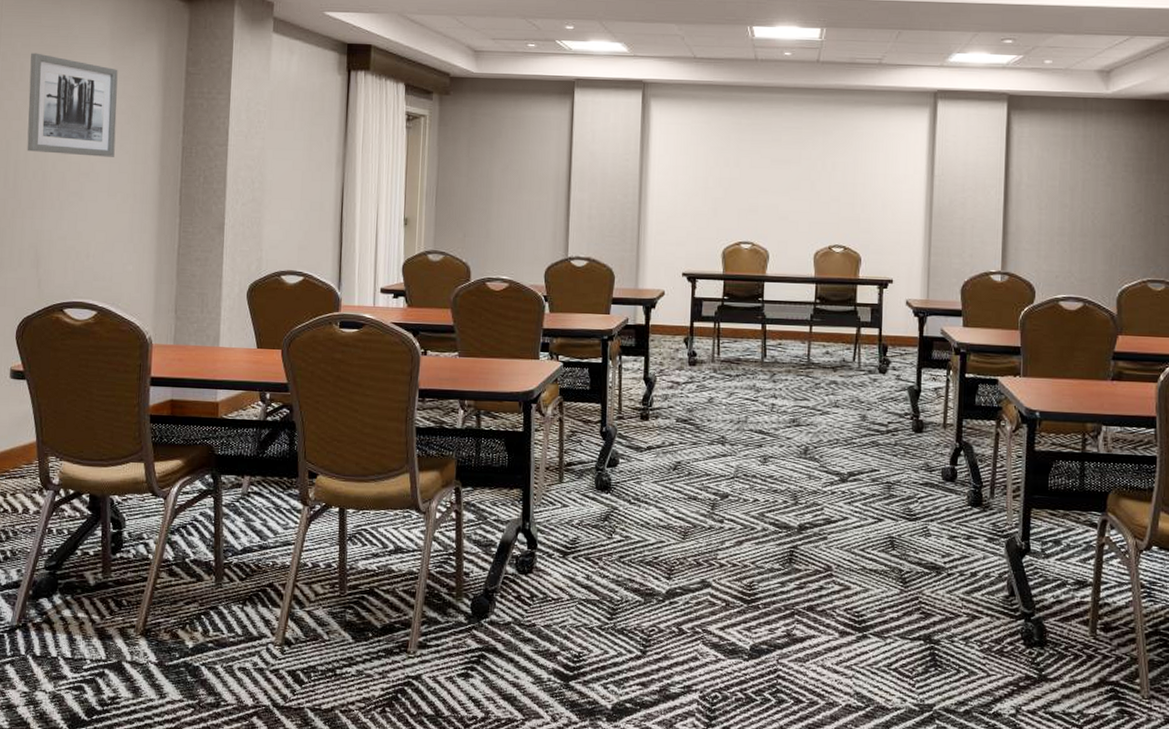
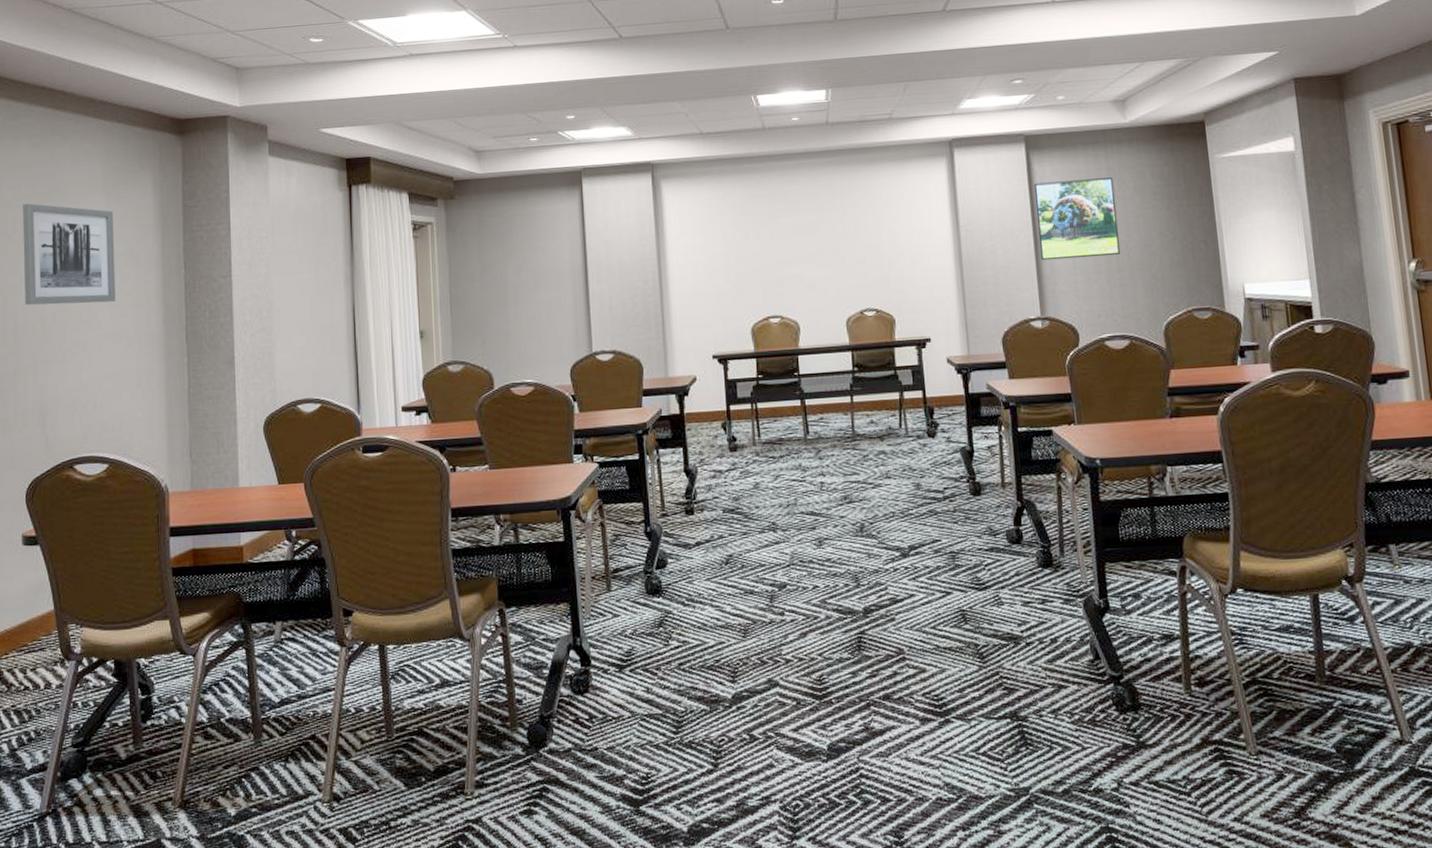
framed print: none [1008,142,1089,220] -> present [1033,177,1121,261]

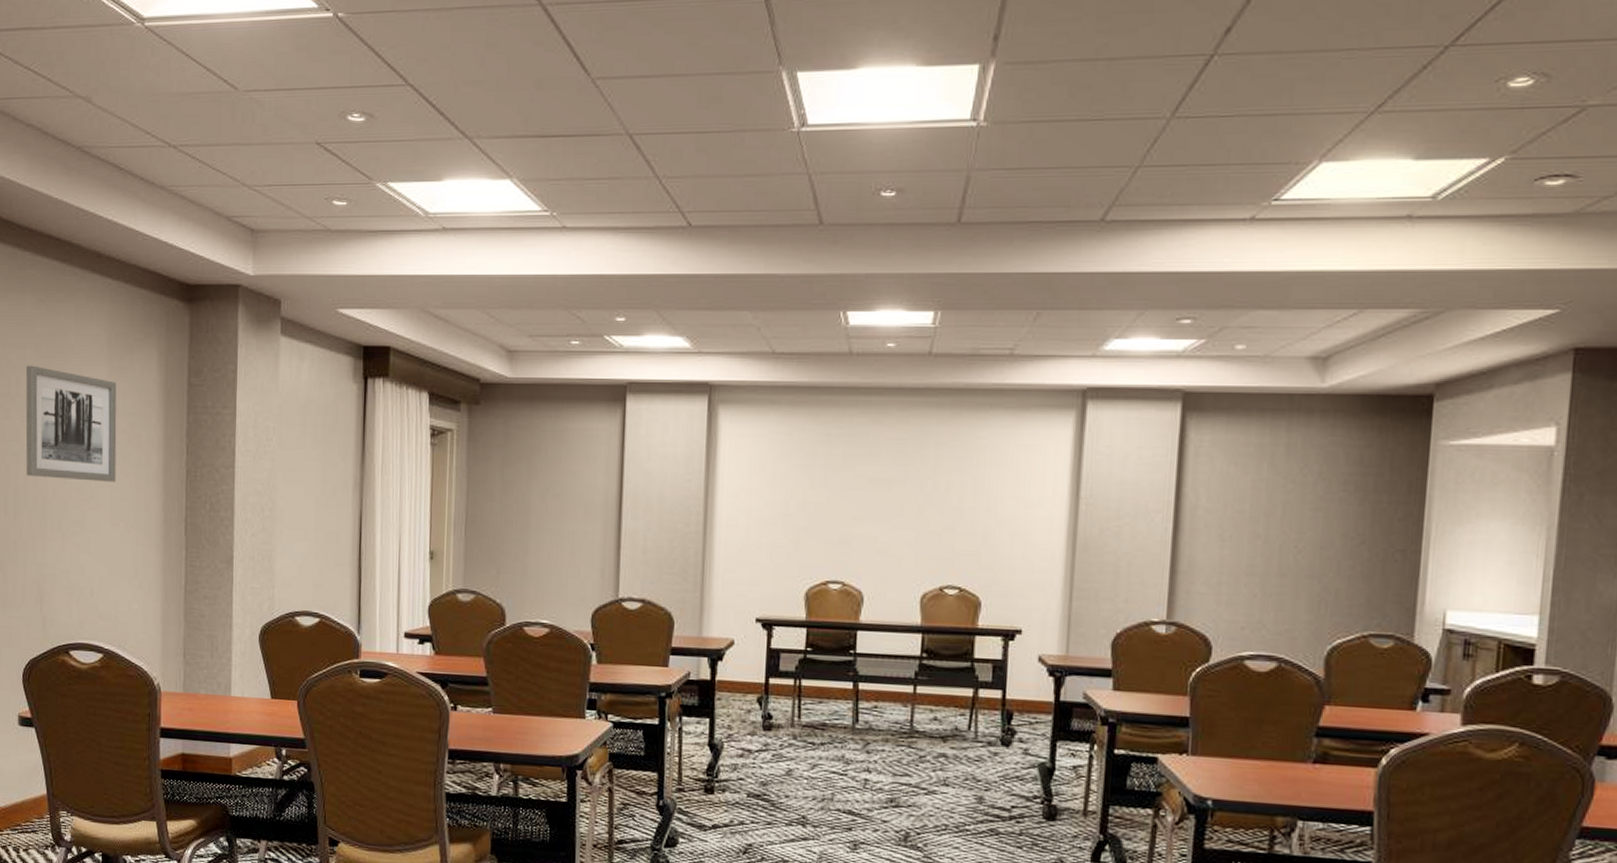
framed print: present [1033,177,1121,261] -> none [1178,454,1293,556]

